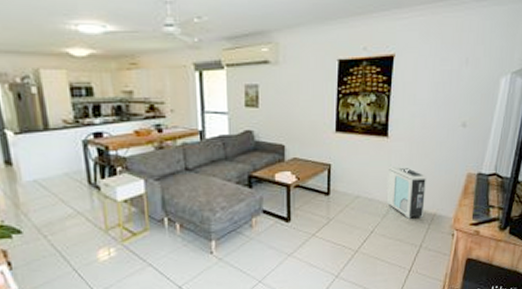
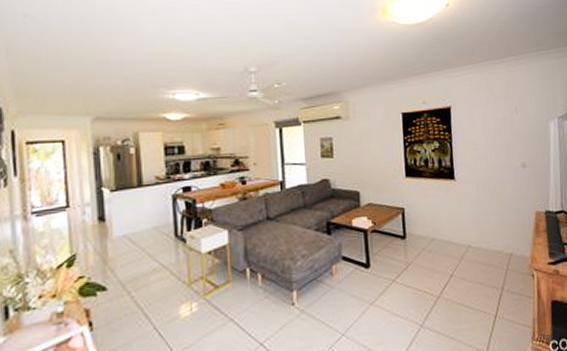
air purifier: present [386,164,427,219] -> none [458,205,501,260]

